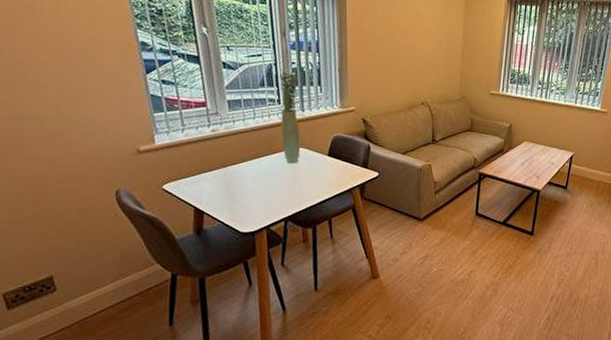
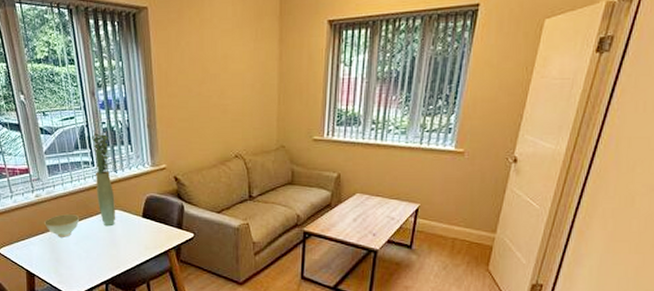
bowl: none [218,150,261,174] -> present [43,214,80,238]

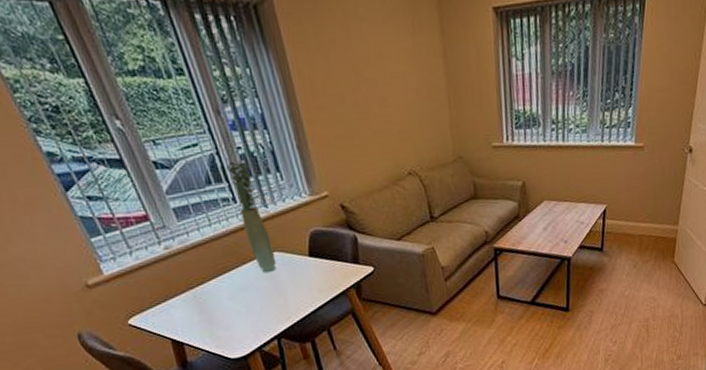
bowl: present [43,214,80,238] -> none [182,264,230,294]

